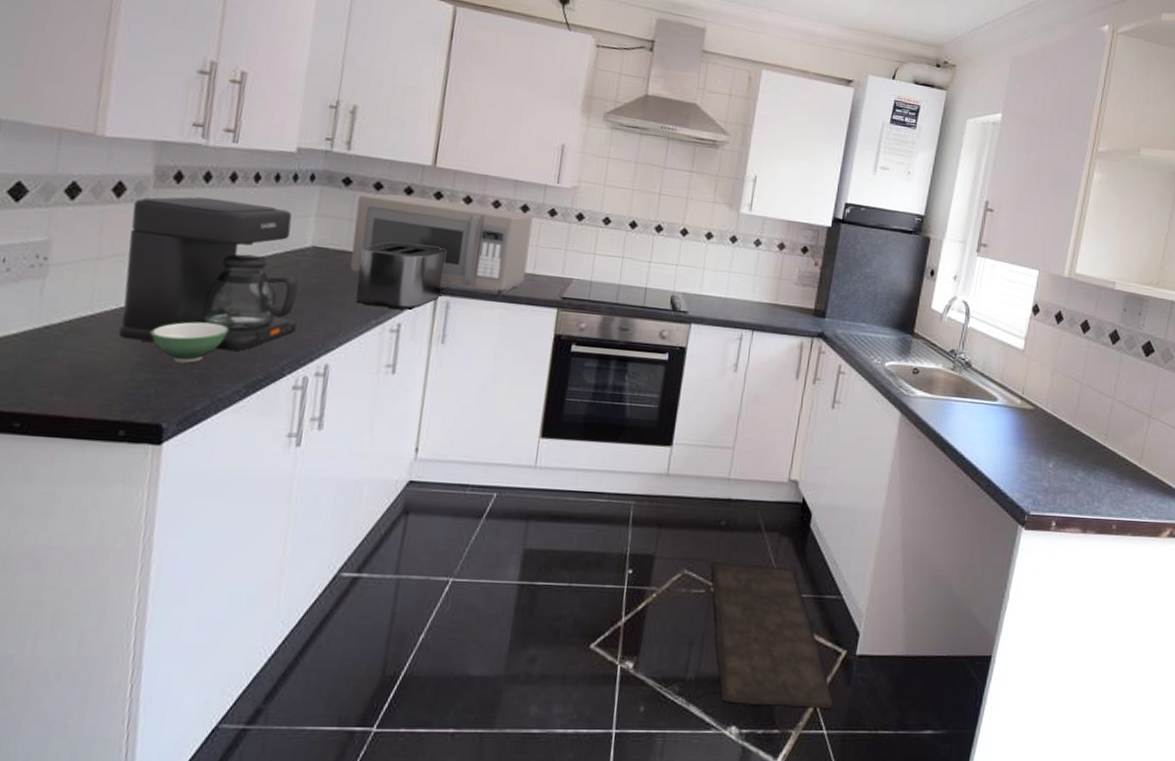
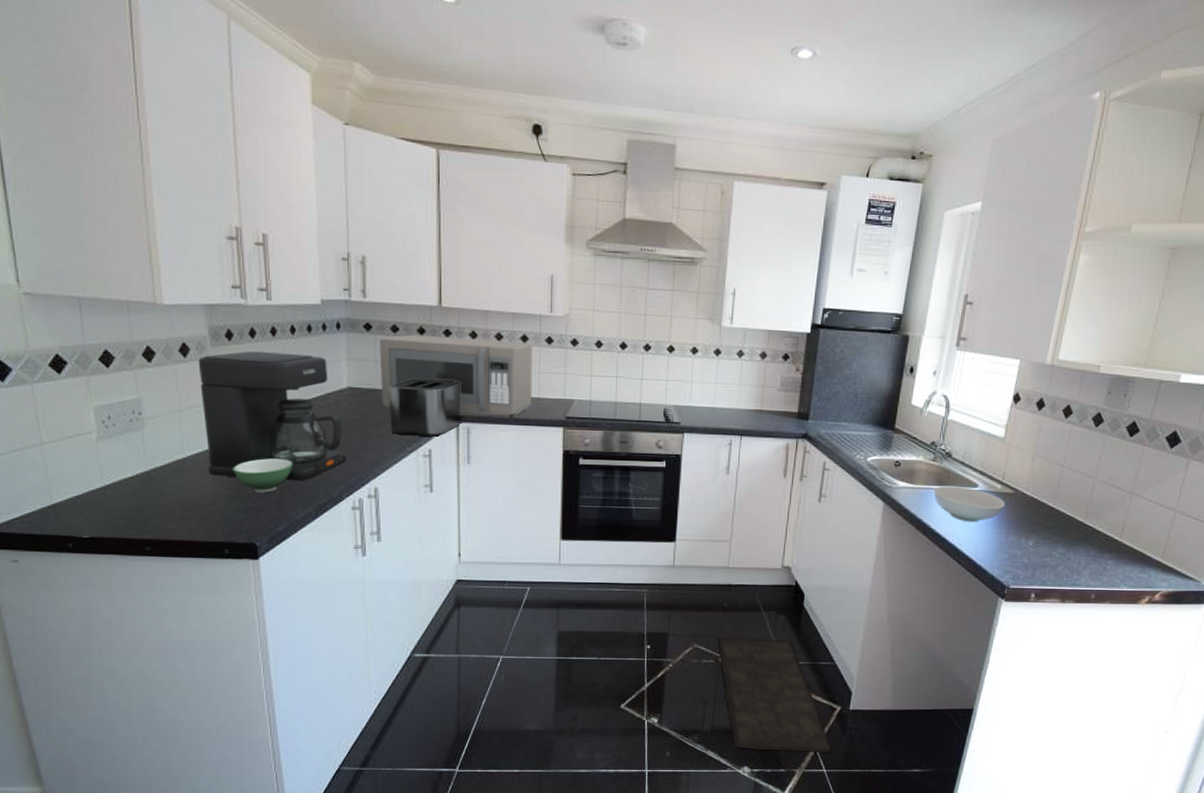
bowl: none [952,397,1026,440] -> present [933,485,1006,522]

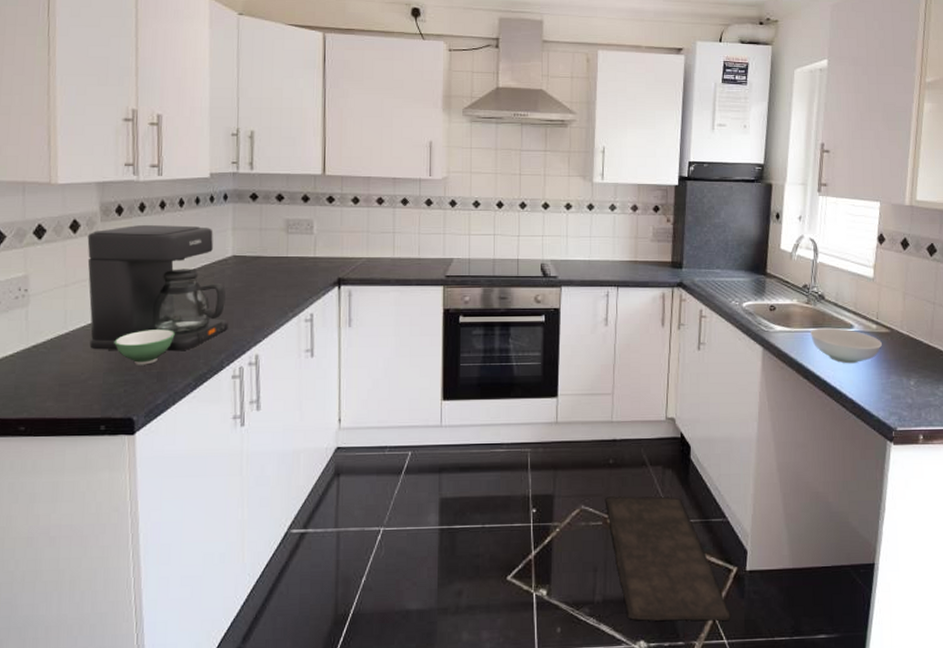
microwave: present [379,334,533,420] -> none [264,202,413,281]
toaster: present [389,378,461,437] -> none [272,244,343,301]

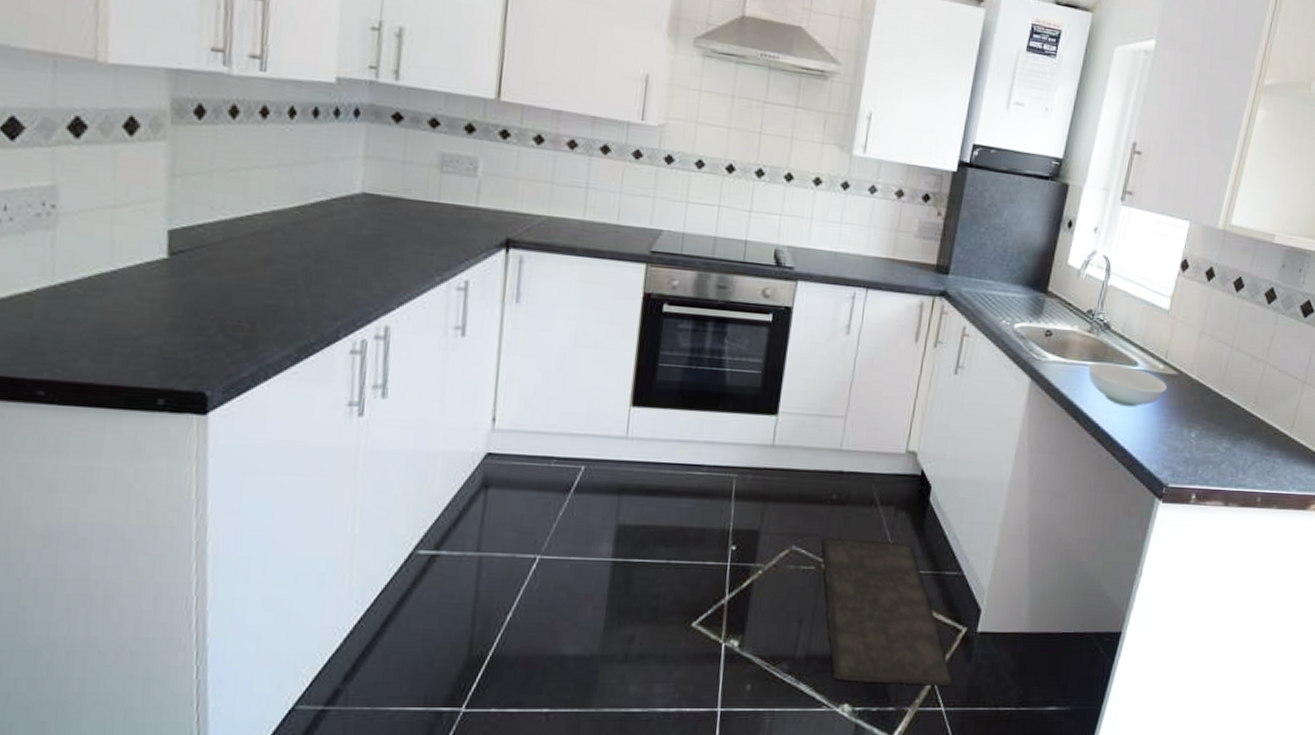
coffee maker: present [87,225,228,352] -> none [146,135,350,312]
bowl: present [114,329,175,365] -> none [183,278,273,325]

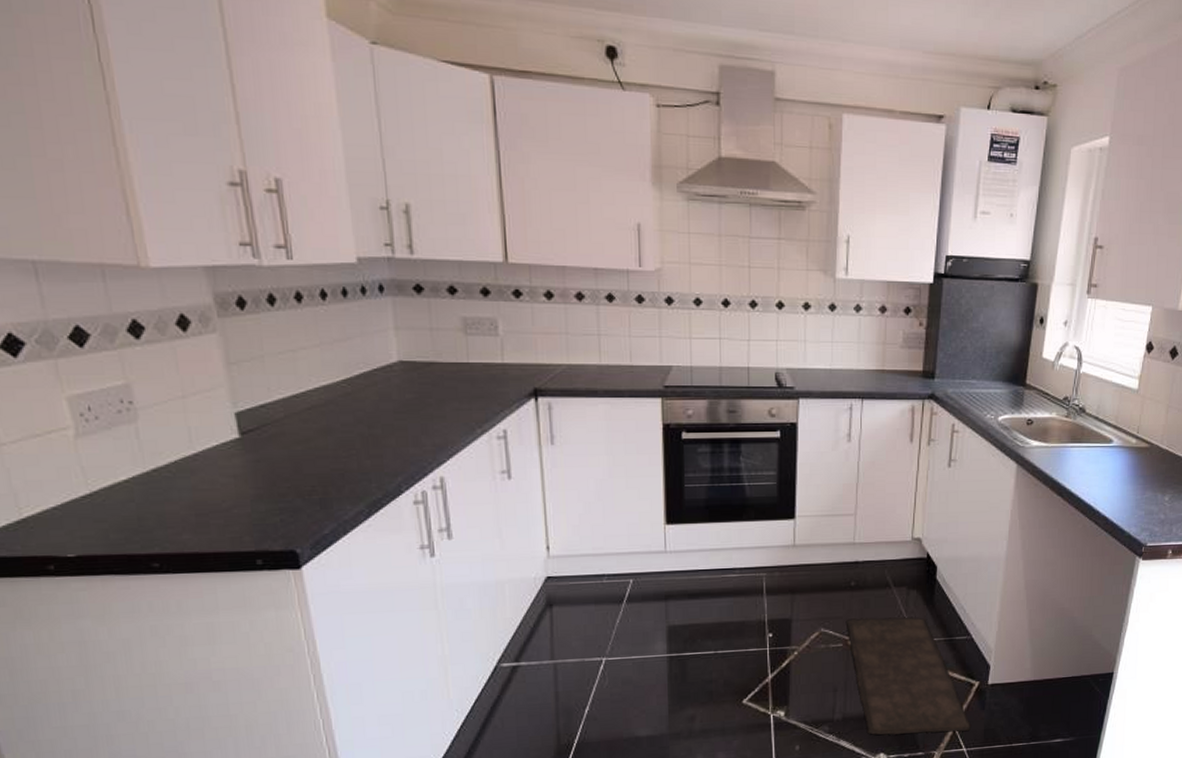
bowl: present [1088,361,1168,407] -> none [1068,442,1141,480]

